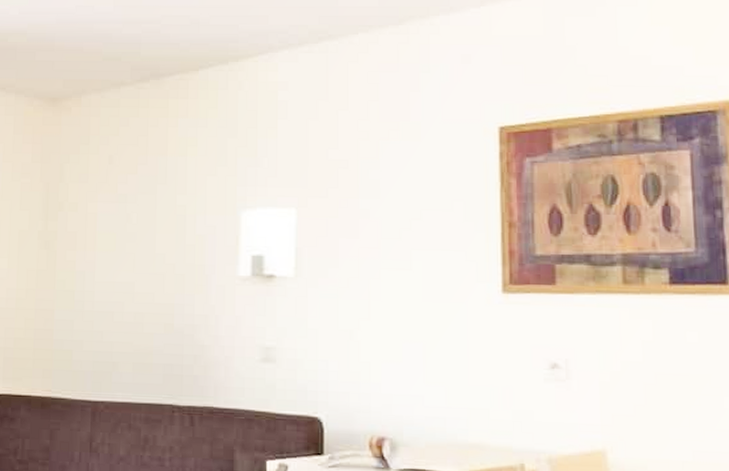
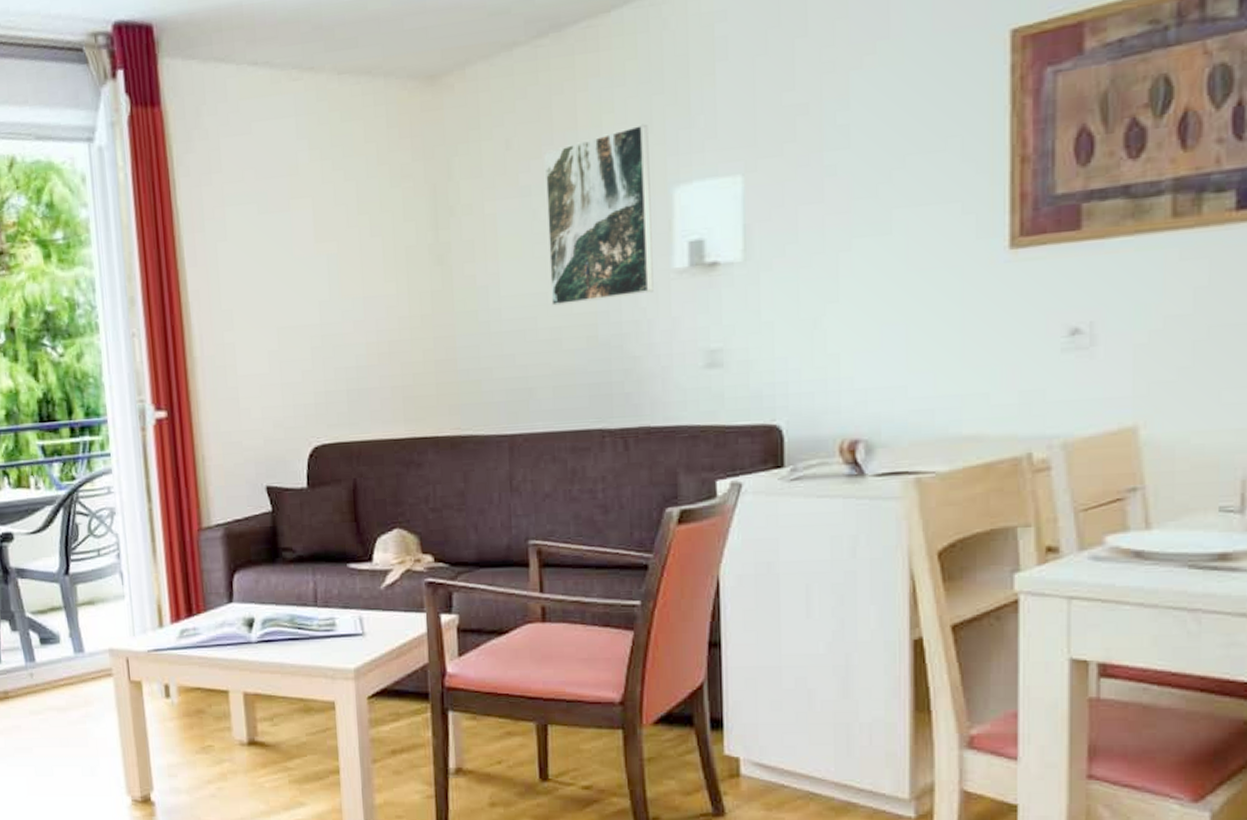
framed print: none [137,158,223,295] -> present [544,124,654,306]

